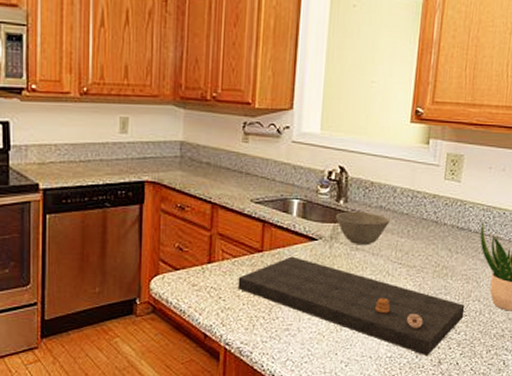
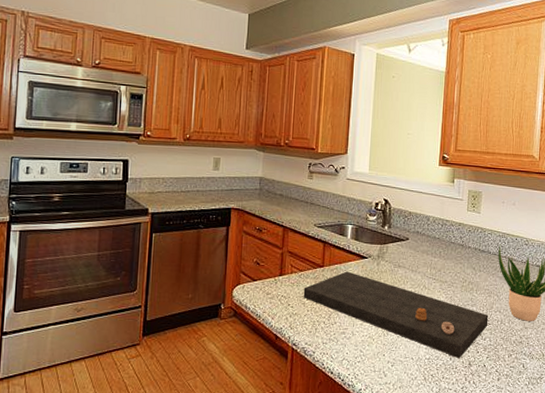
bowl: present [336,211,390,246] -> none [382,235,425,264]

